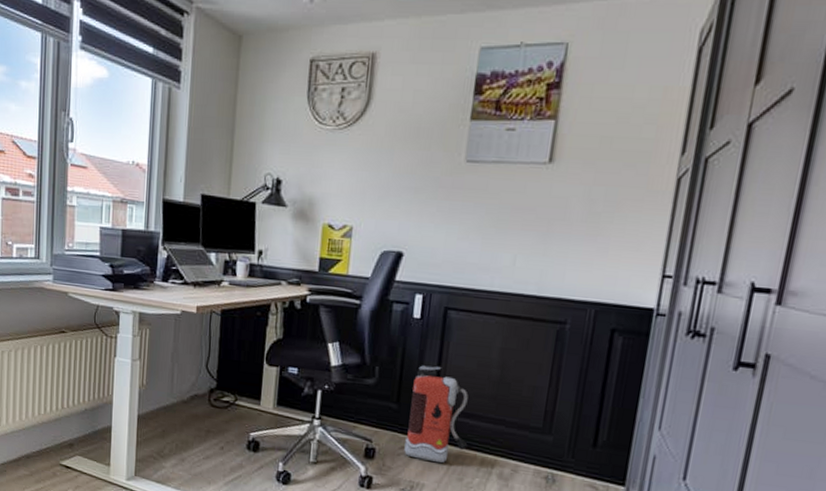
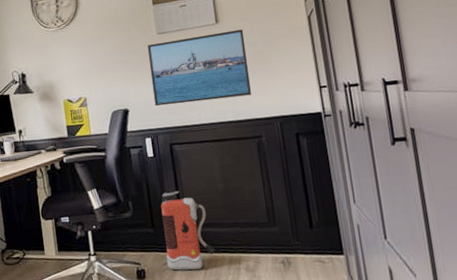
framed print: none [438,173,584,268] -> present [147,29,252,107]

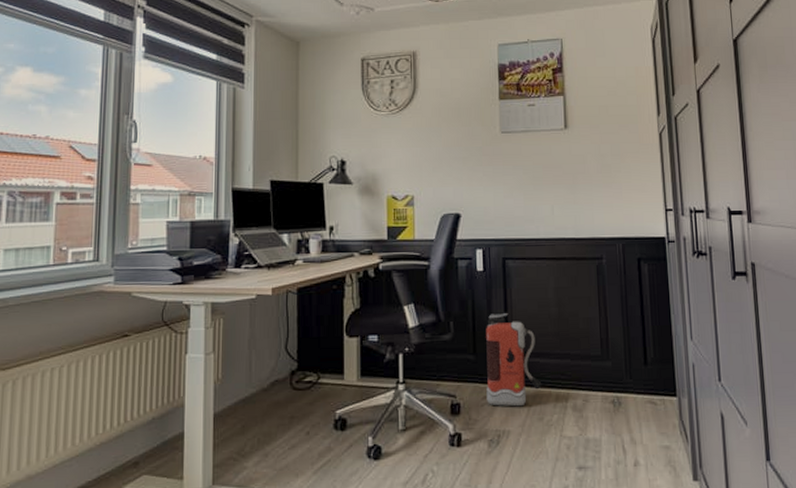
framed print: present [147,29,252,107] -> none [488,138,596,214]

